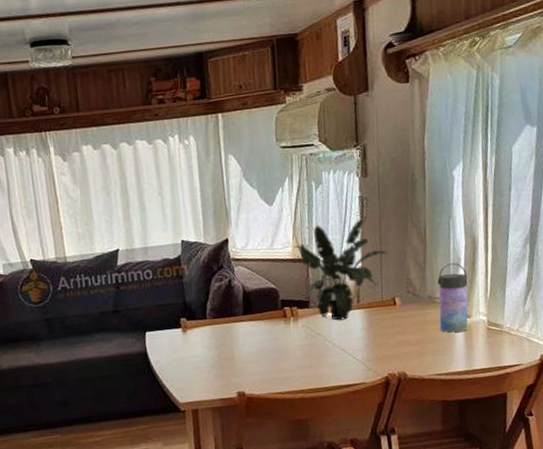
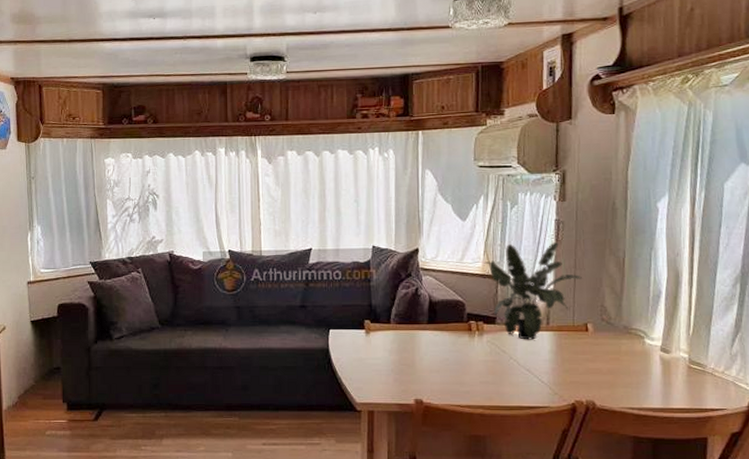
water bottle: present [437,263,468,333] -> none [634,295,668,366]

